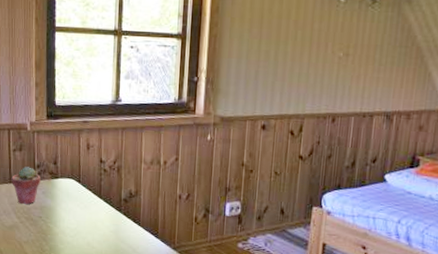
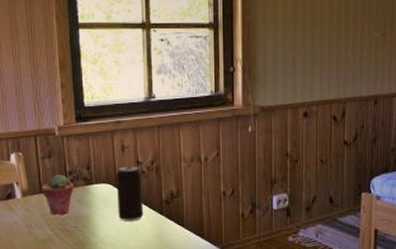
beverage can: none [79,164,104,216] -> present [116,166,144,221]

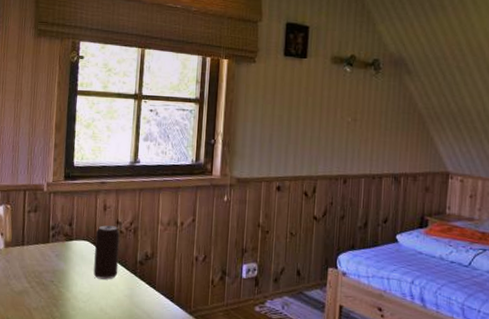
potted succulent: present [41,174,74,216] -> none [23,228,55,269]

